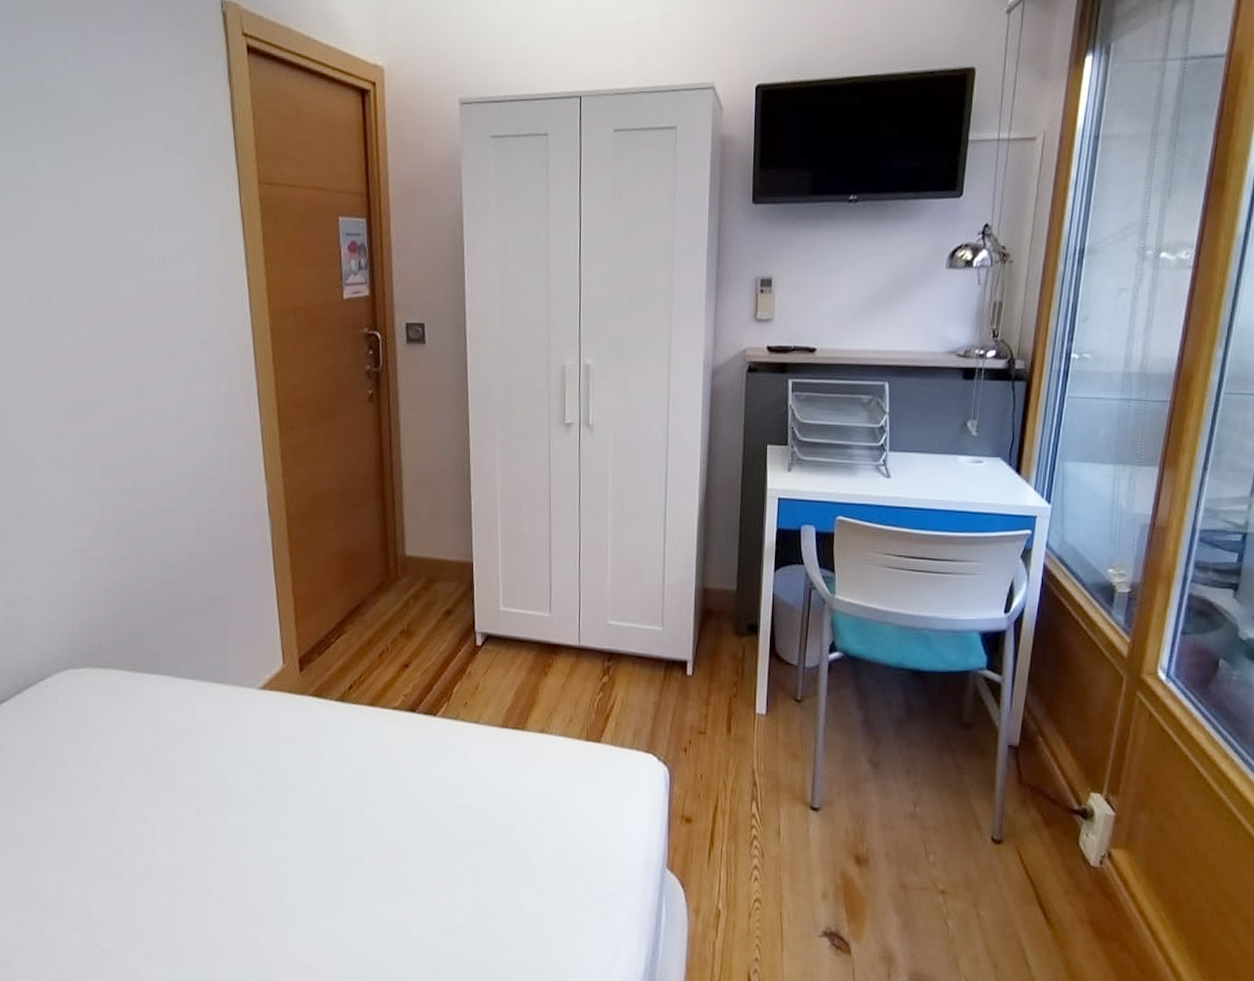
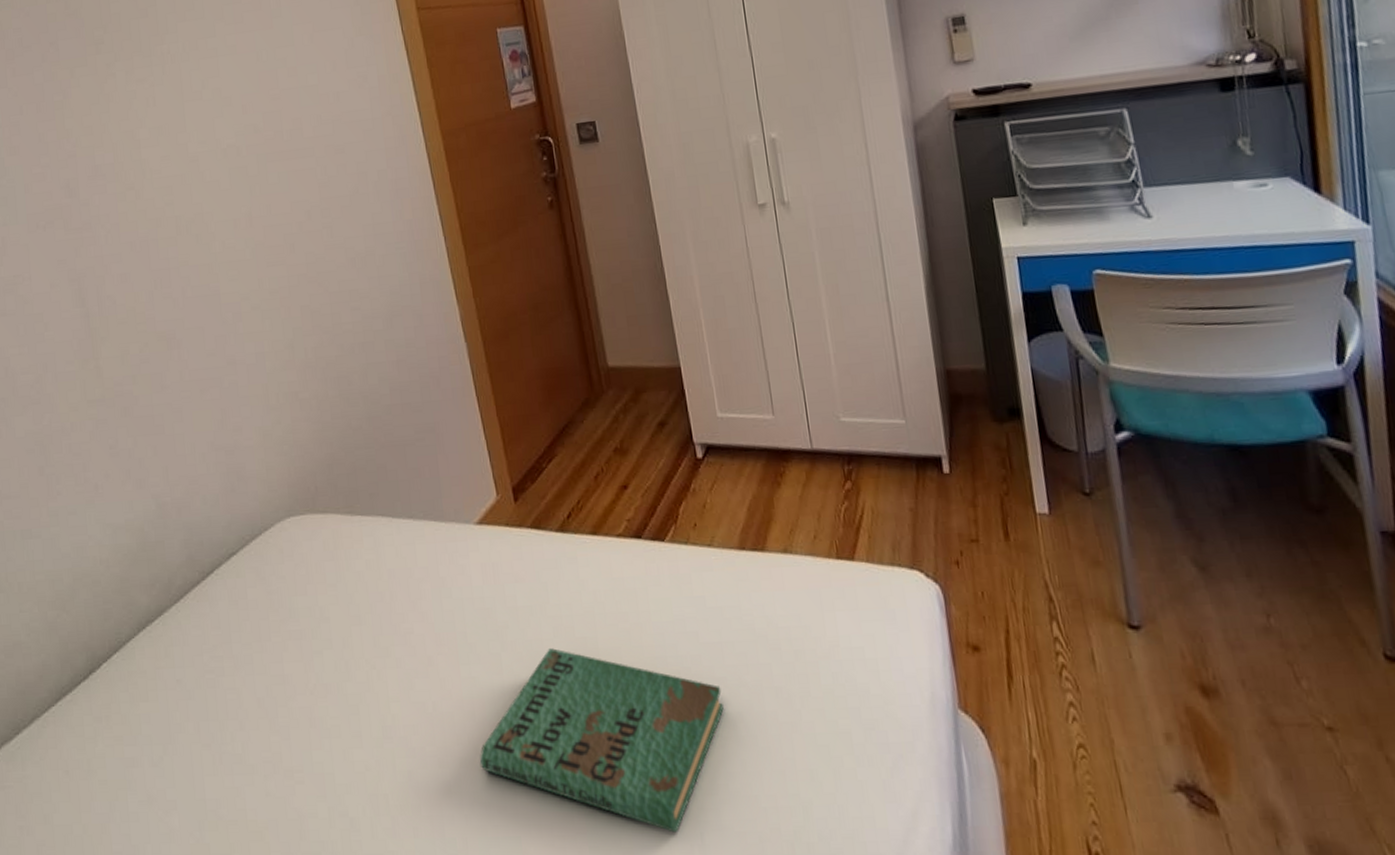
book: none [236,804,469,964] -> present [479,648,724,833]

